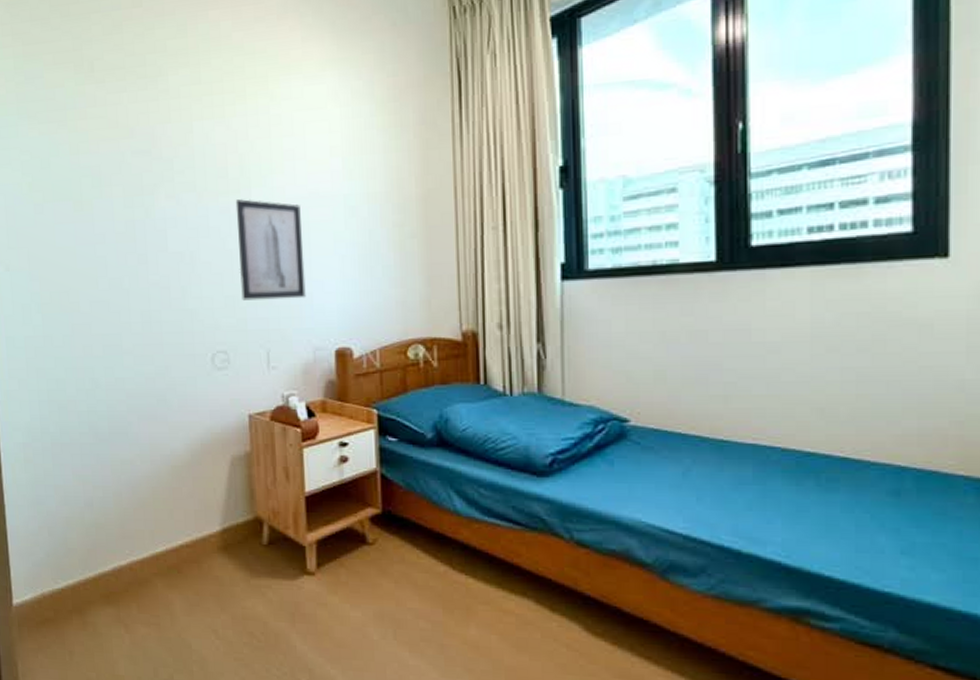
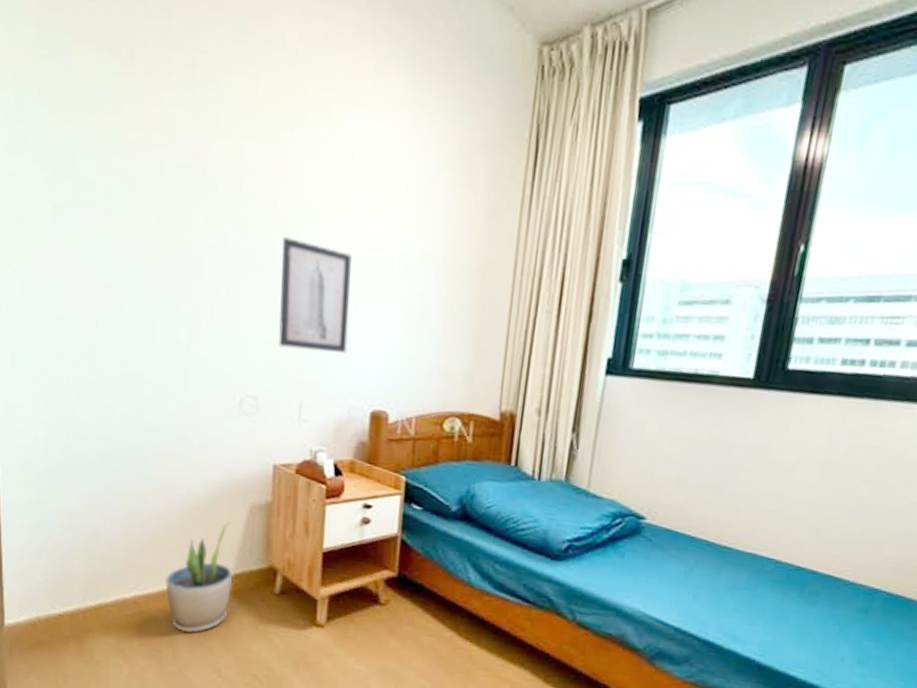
potted plant: none [158,477,222,595] -> present [165,522,233,633]

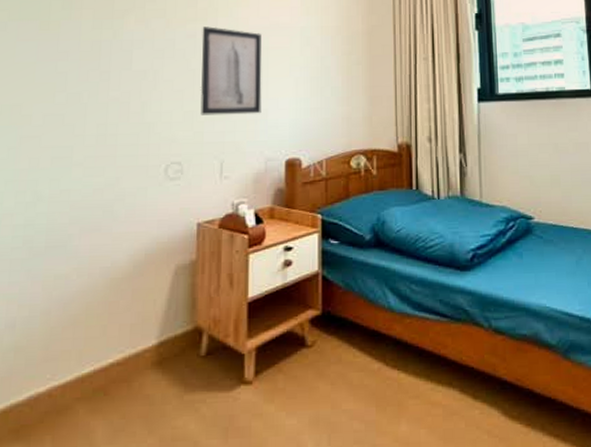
potted plant: present [165,522,233,633] -> none [84,287,157,421]

